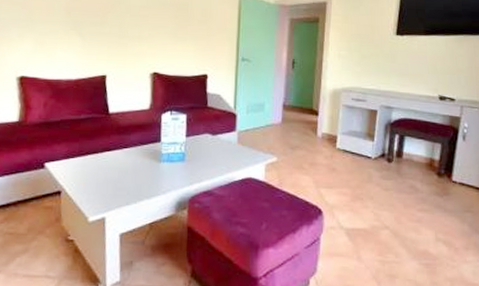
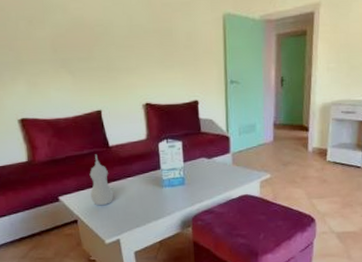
teapot: none [80,120,106,176] -> present [89,154,113,205]

